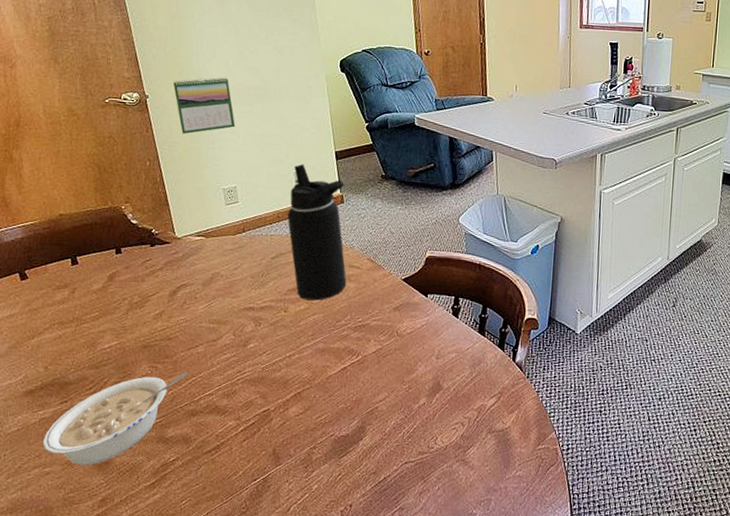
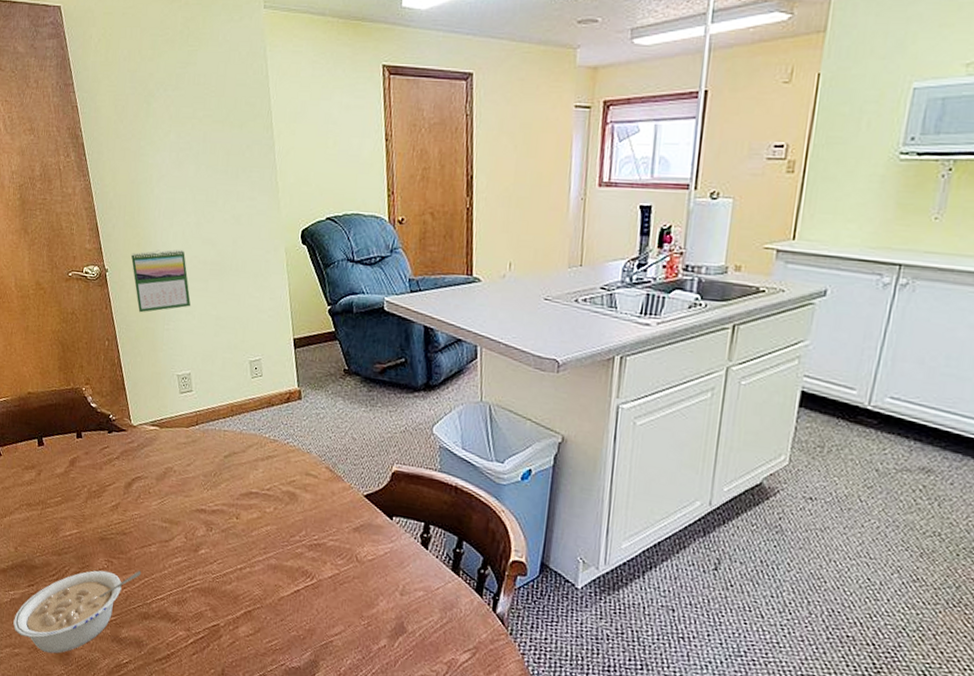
water bottle: present [287,163,347,301] -> none [241,351,303,510]

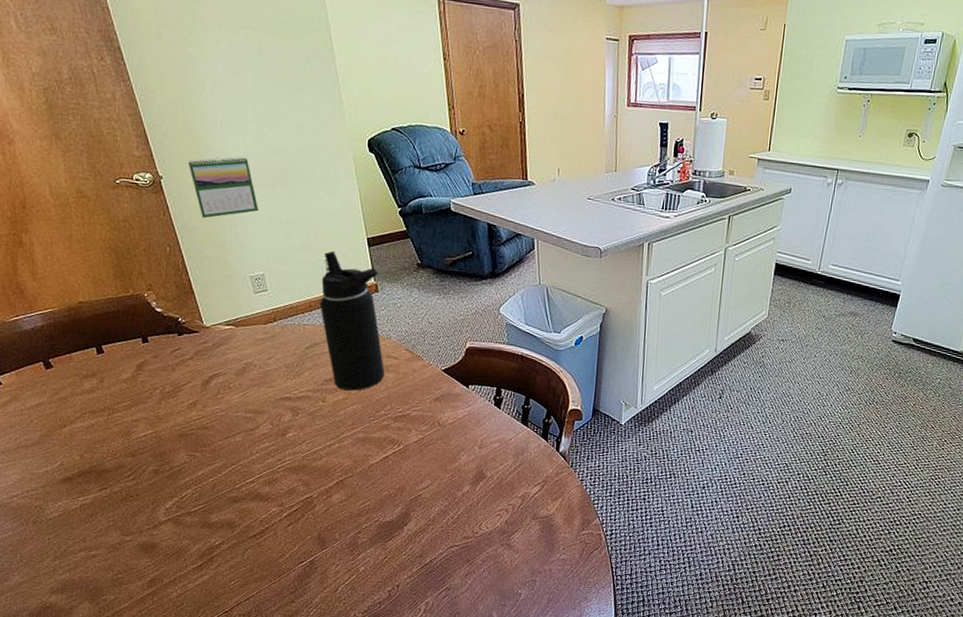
legume: present [13,570,142,654] -> none [86,460,228,549]
water bottle: none [241,351,303,510] -> present [319,250,385,391]

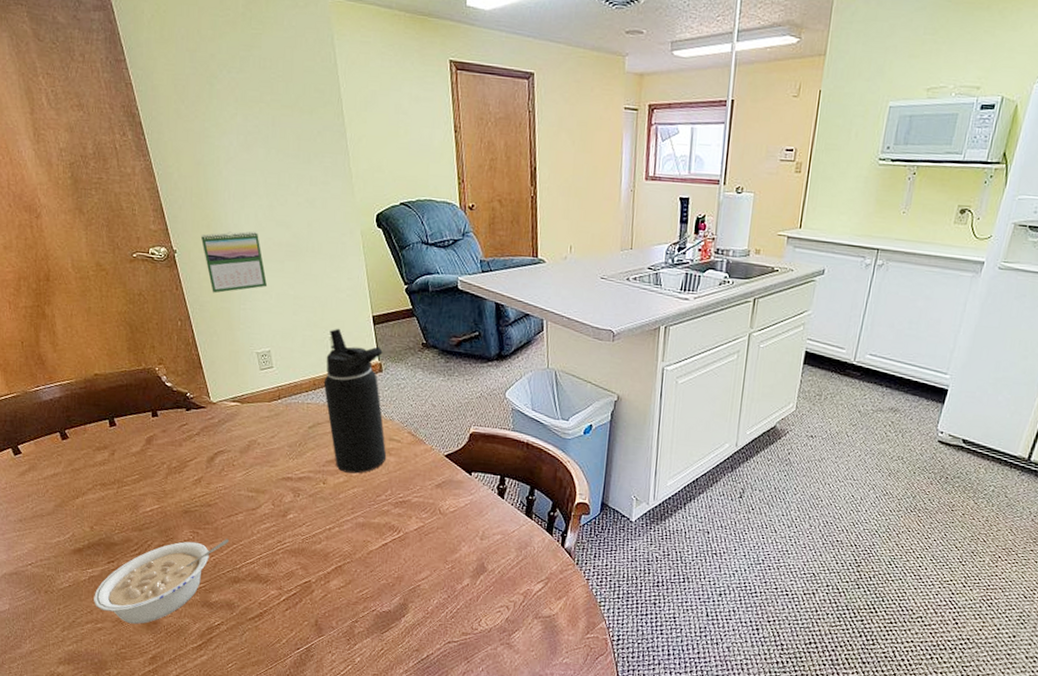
legume: none [86,460,228,549] -> present [94,539,230,625]

